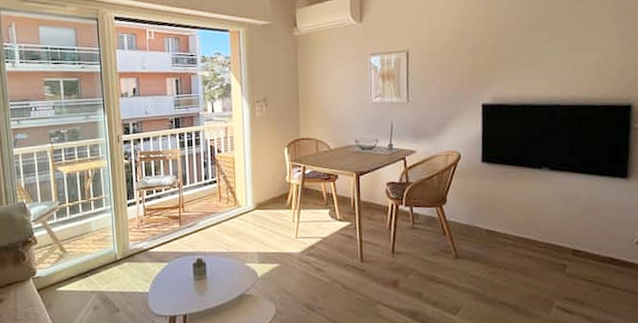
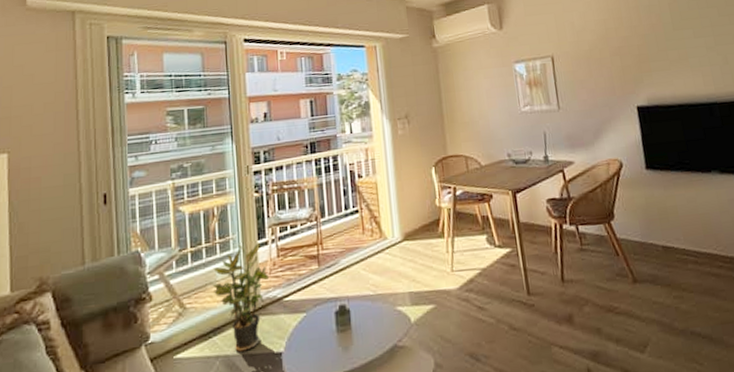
potted plant: none [88,202,137,289] -> present [212,242,270,352]

